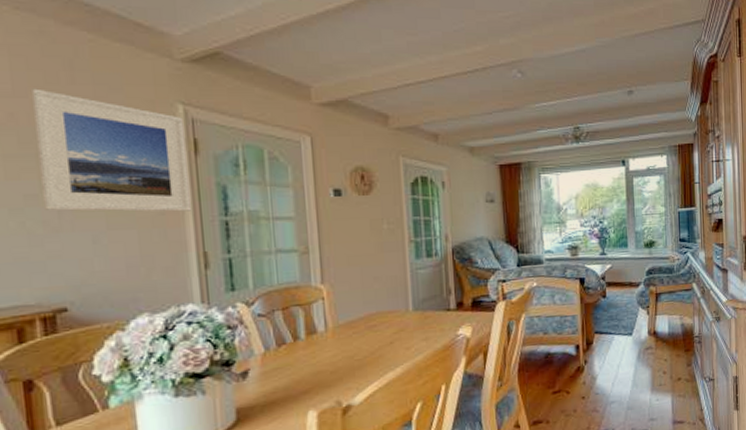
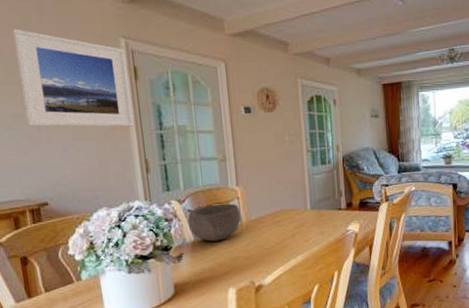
bowl: none [257,305,326,353] -> present [187,203,241,242]

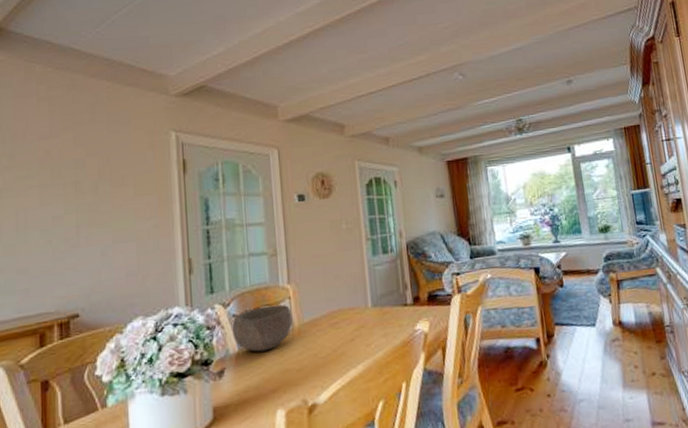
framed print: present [11,28,134,127] -> none [62,129,179,229]

